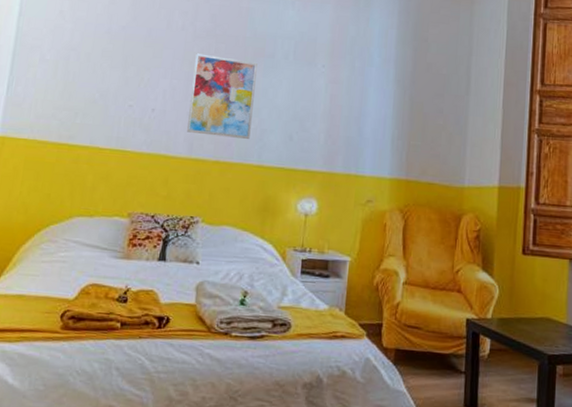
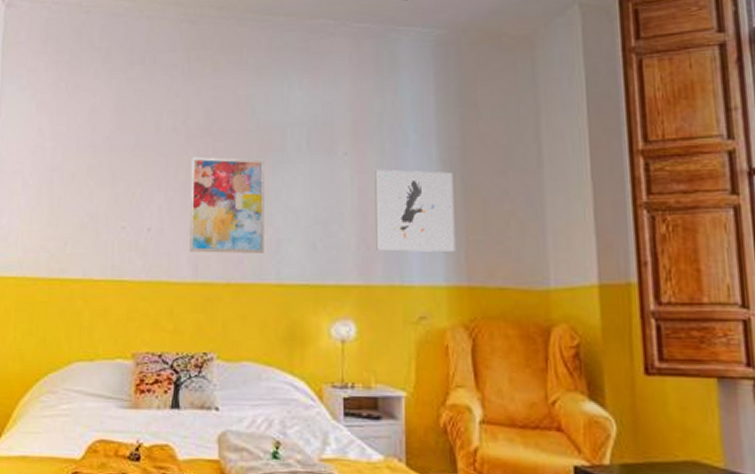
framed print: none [339,81,404,152] -> present [375,169,456,252]

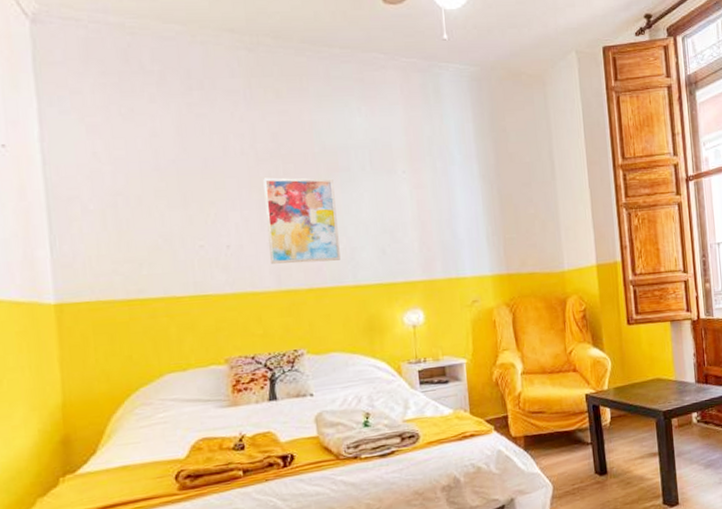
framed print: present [375,169,456,252] -> none [429,184,496,251]

